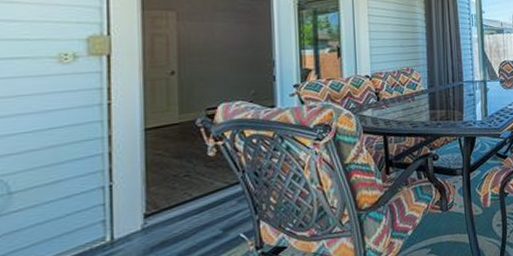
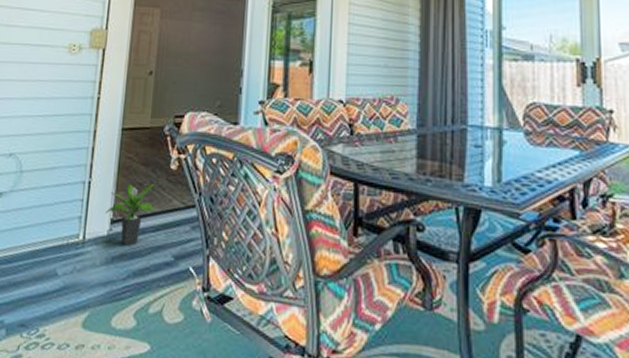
potted plant: none [136,171,195,234] -> present [106,183,155,246]

